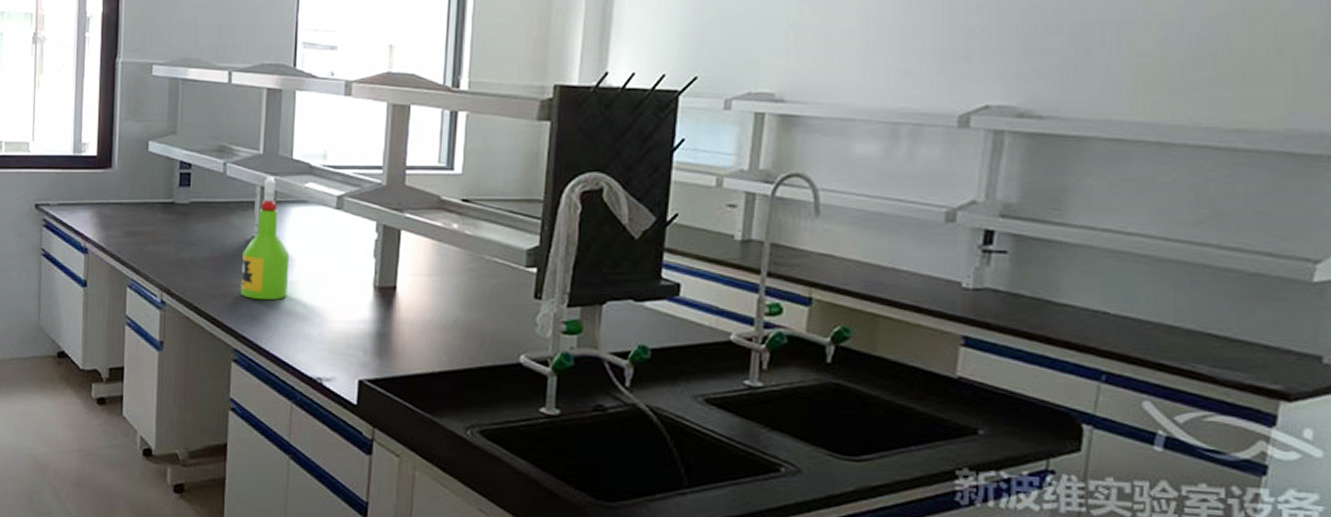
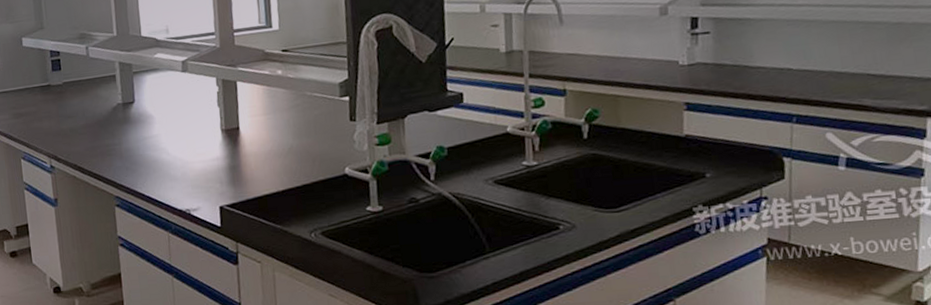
spray bottle: present [240,175,290,301] -> none [111,52,153,154]

